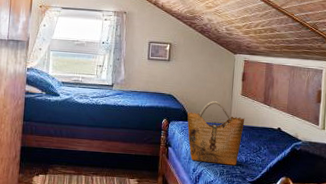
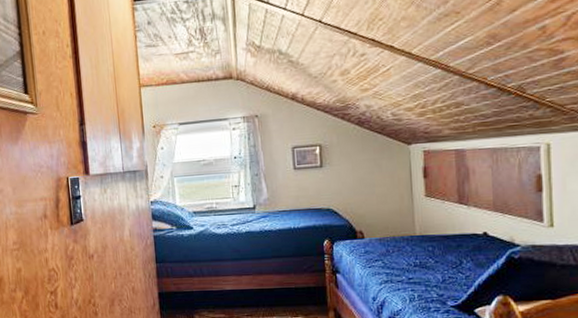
grocery bag: present [187,101,245,166] -> none [355,209,435,288]

